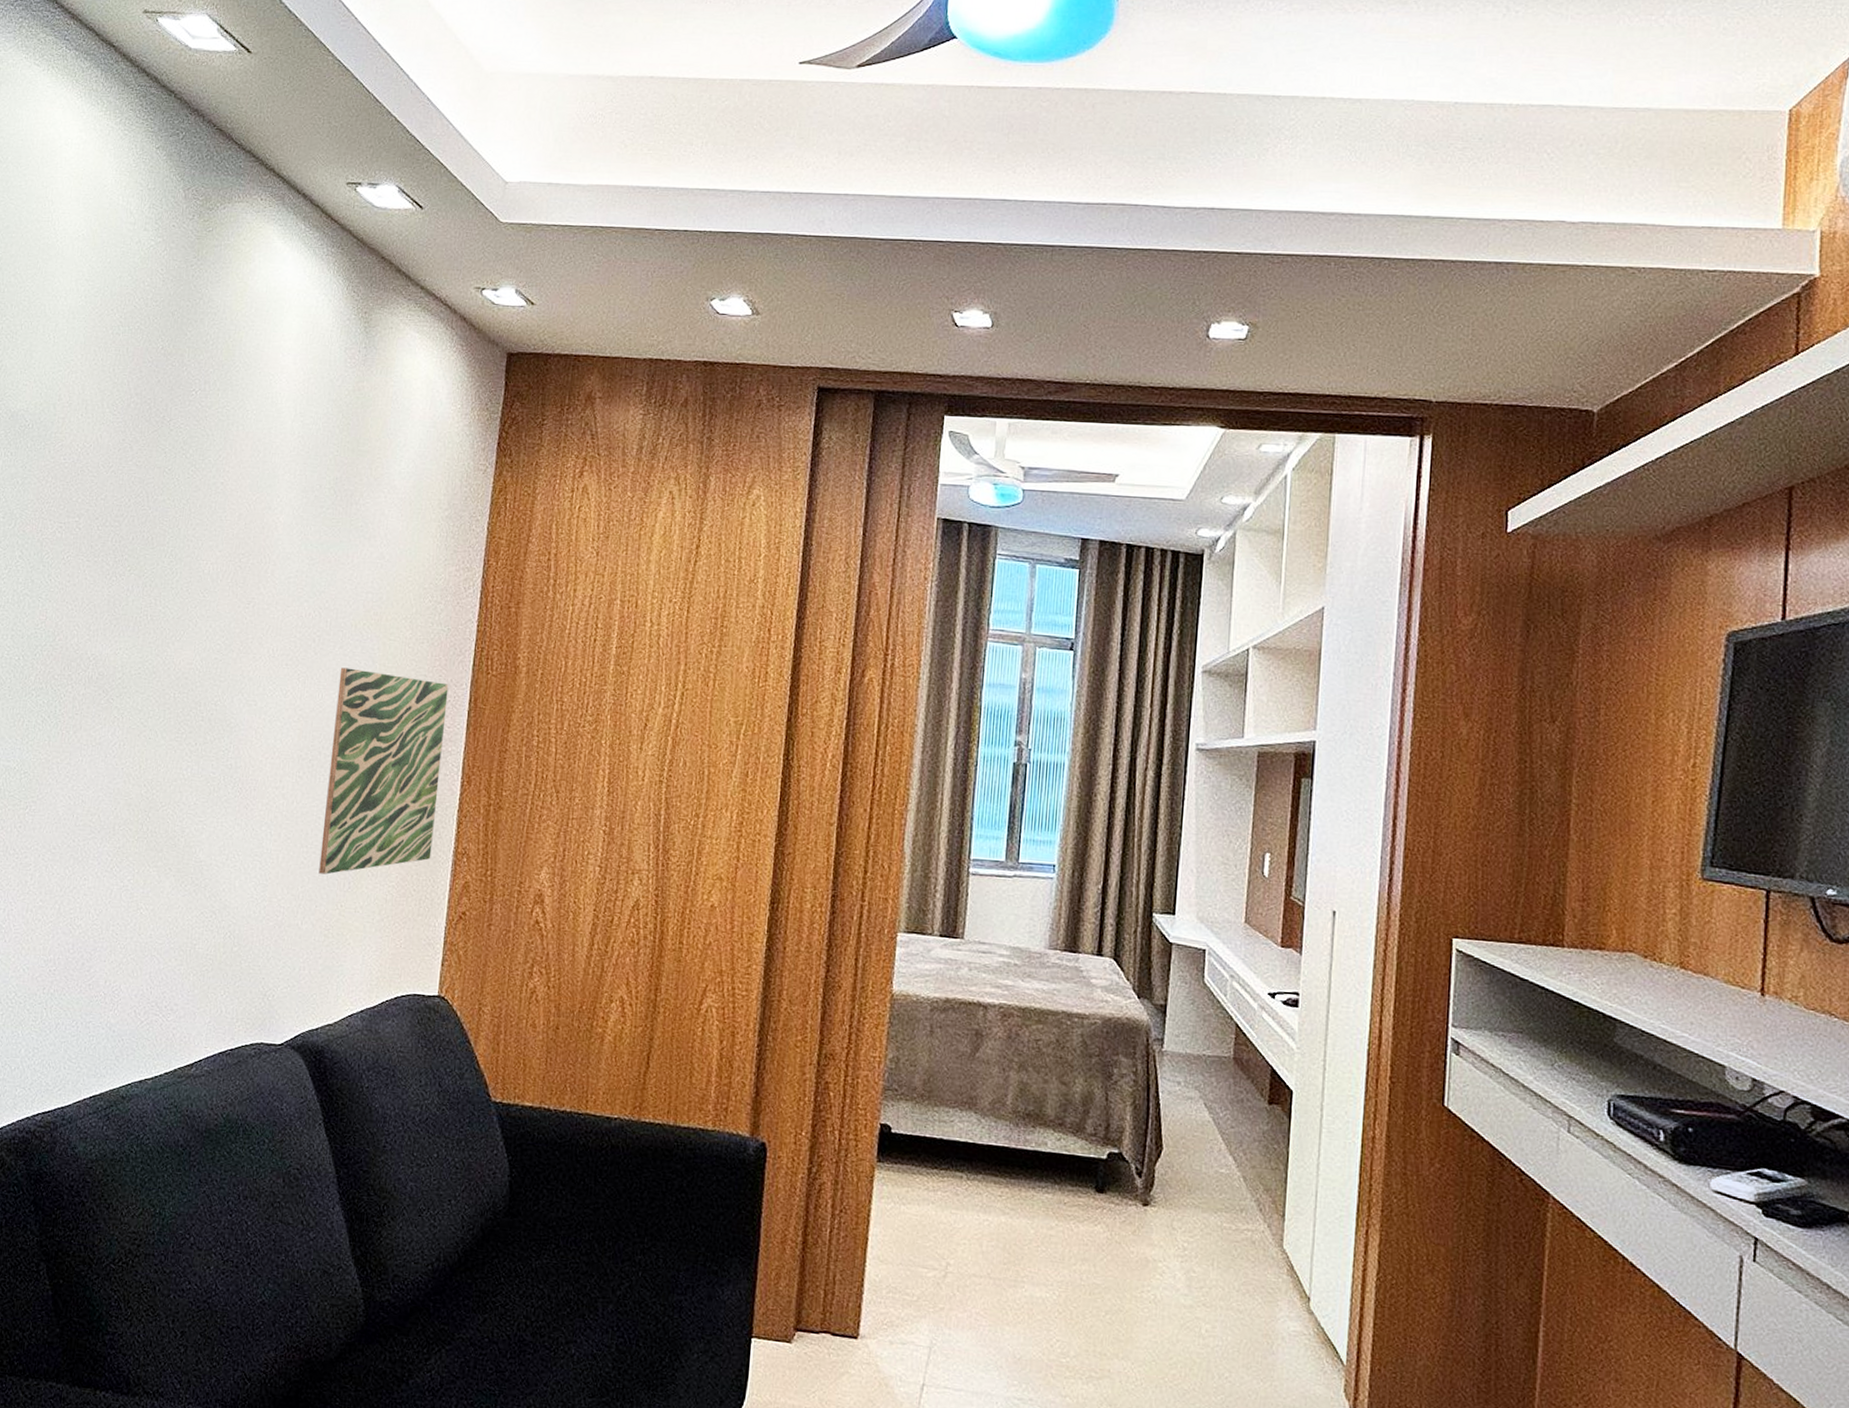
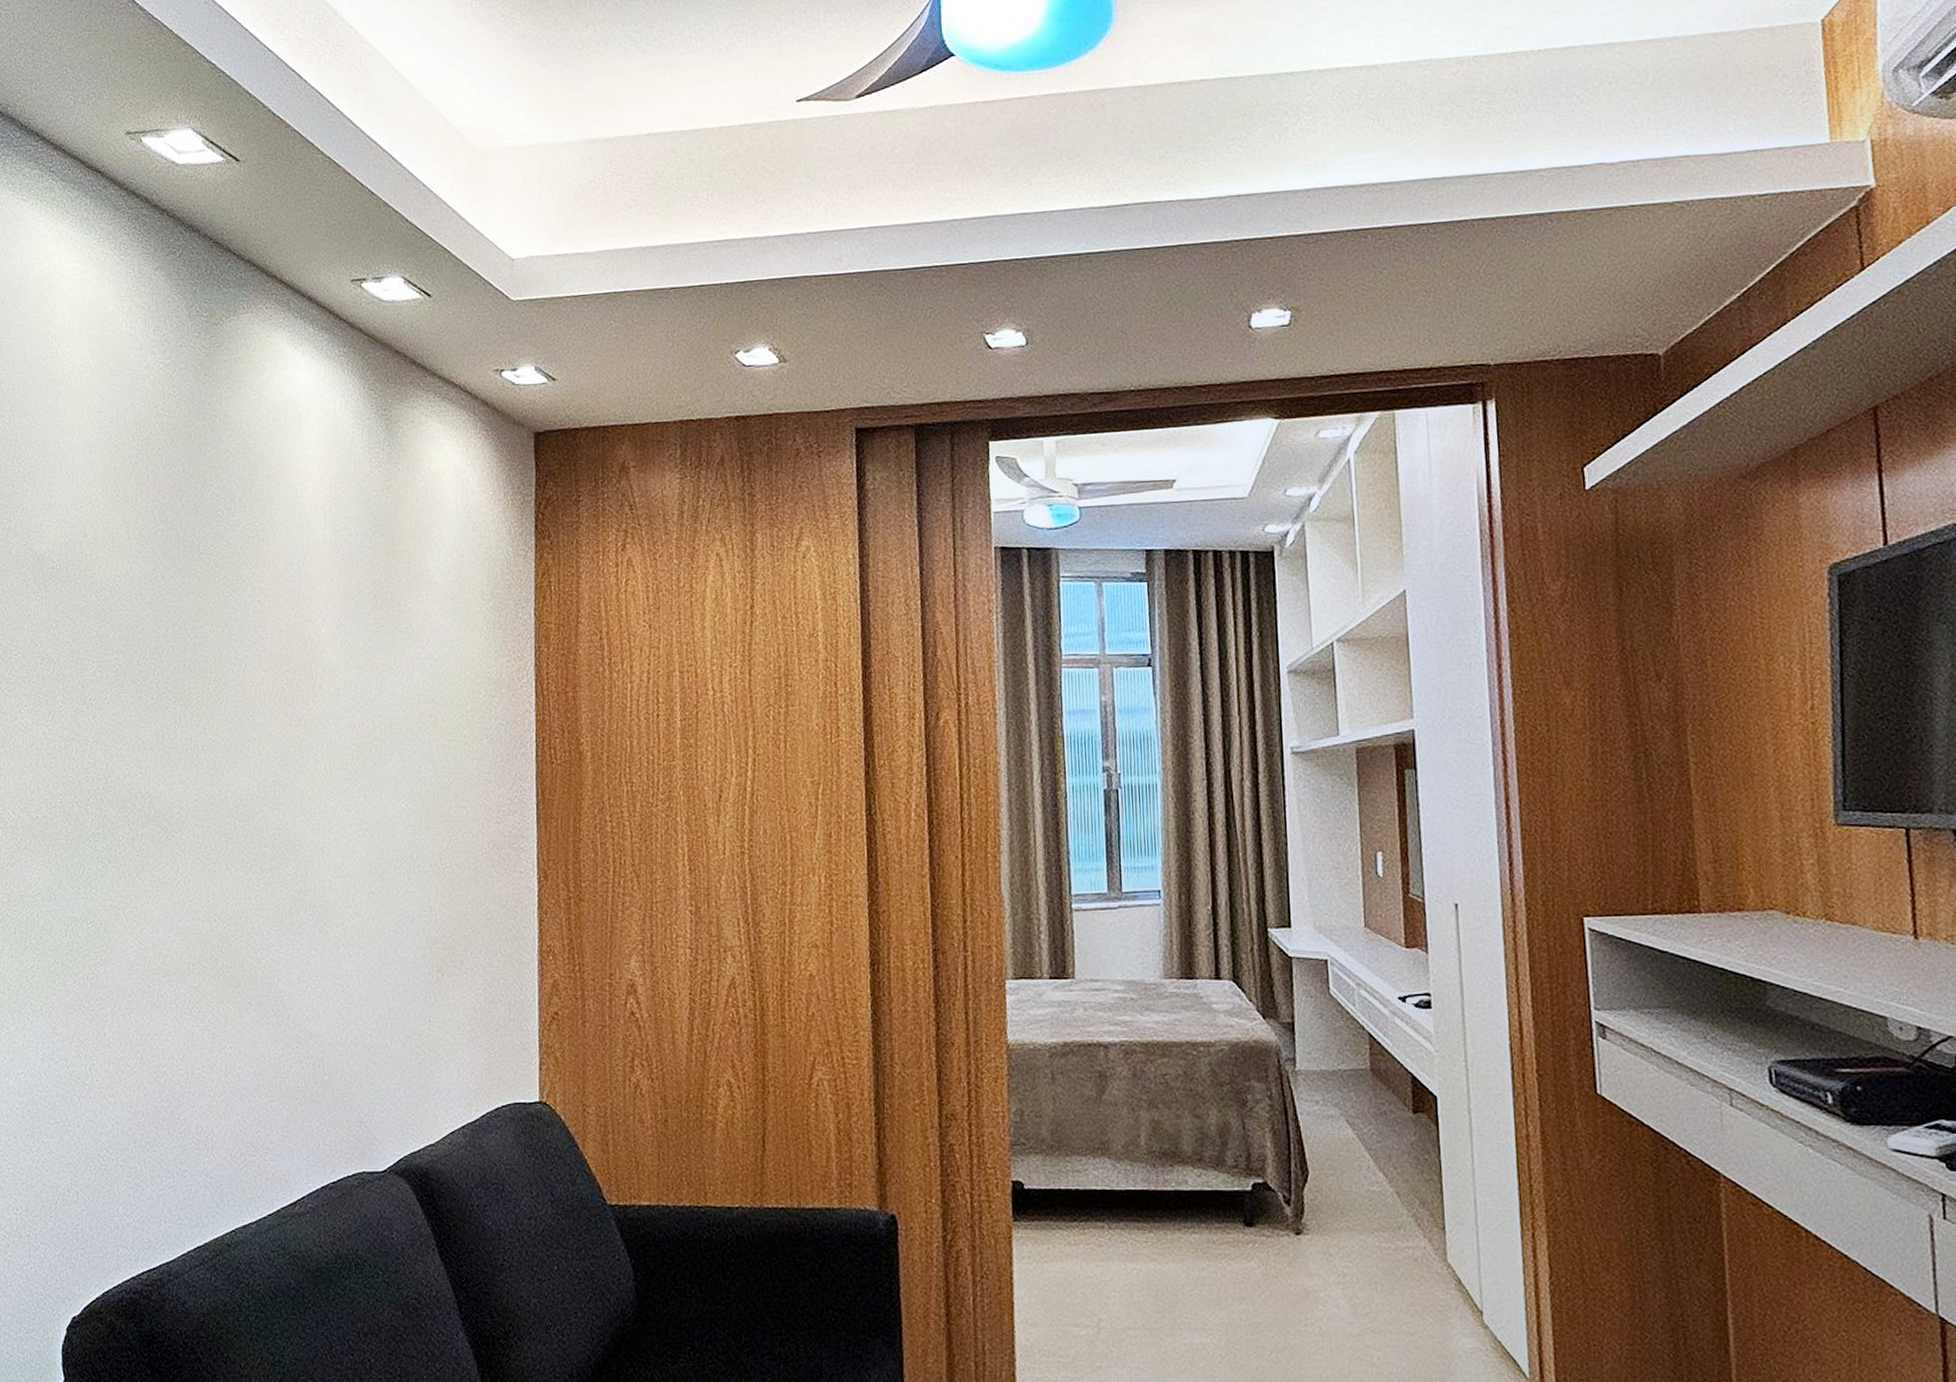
wall art: present [318,667,449,875] -> none [401,774,516,990]

